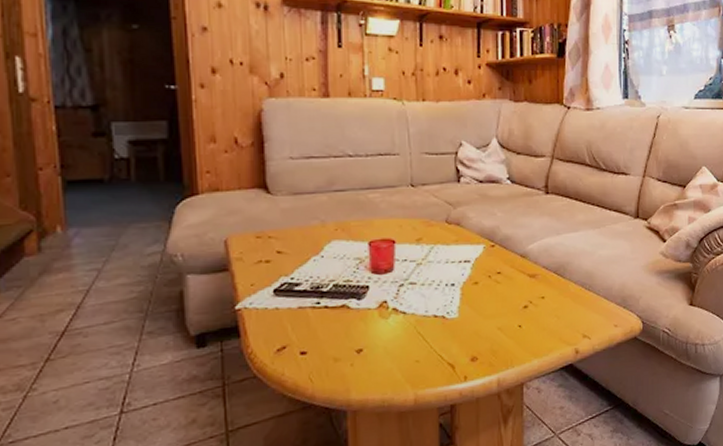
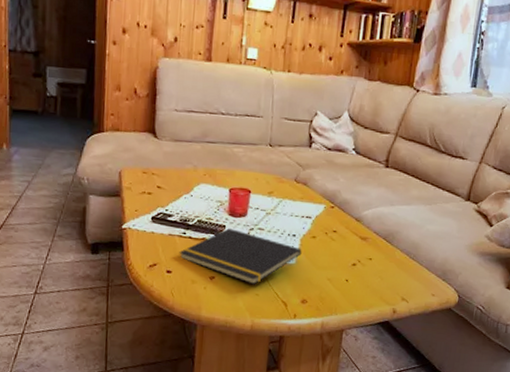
notepad: none [314,288,464,351] -> present [179,228,302,285]

